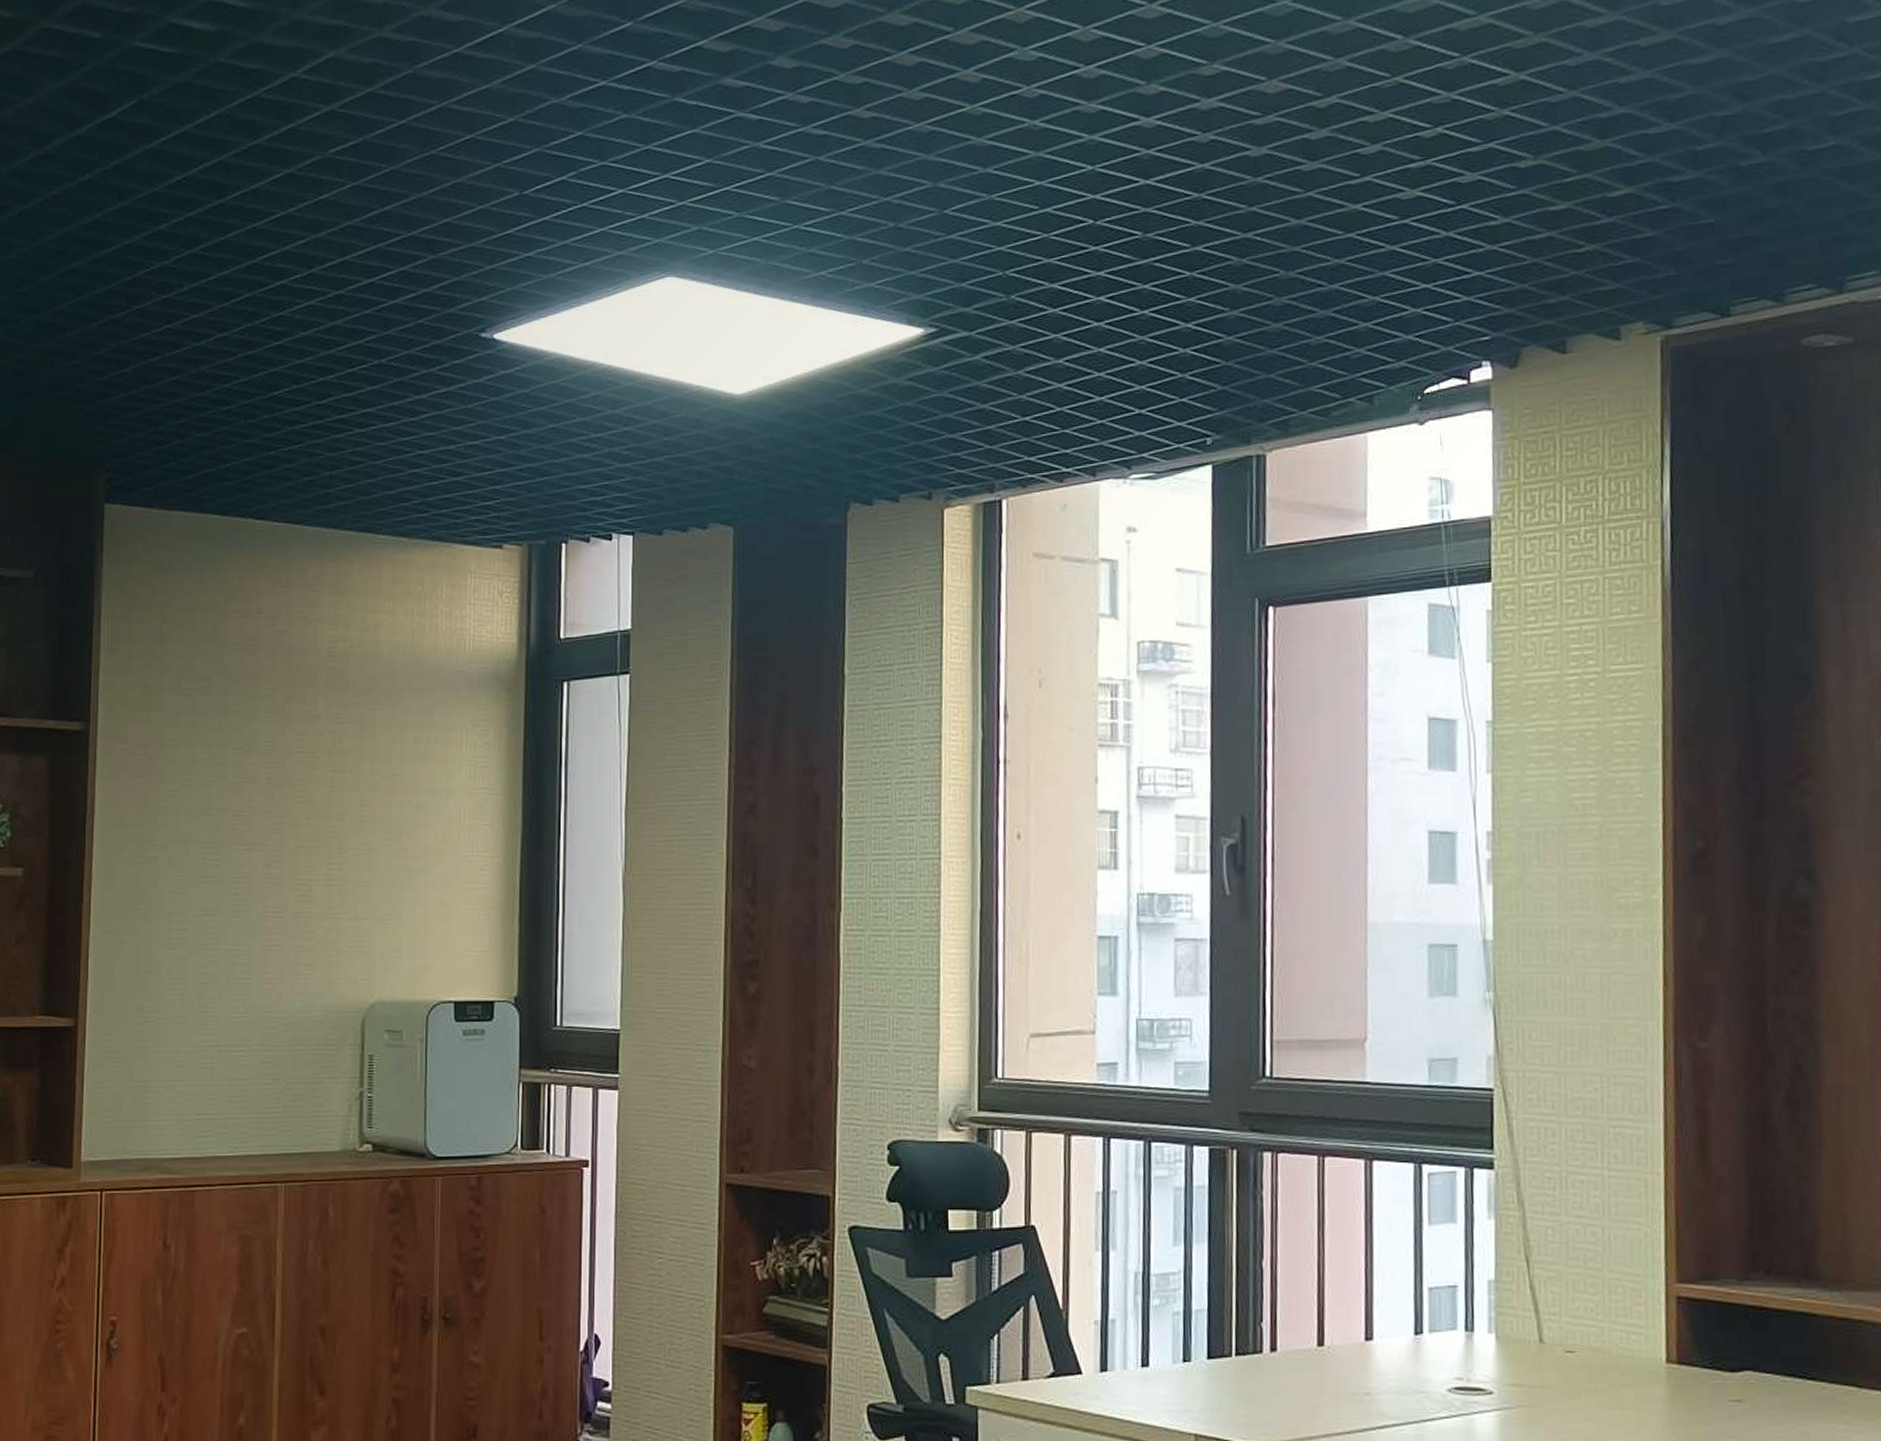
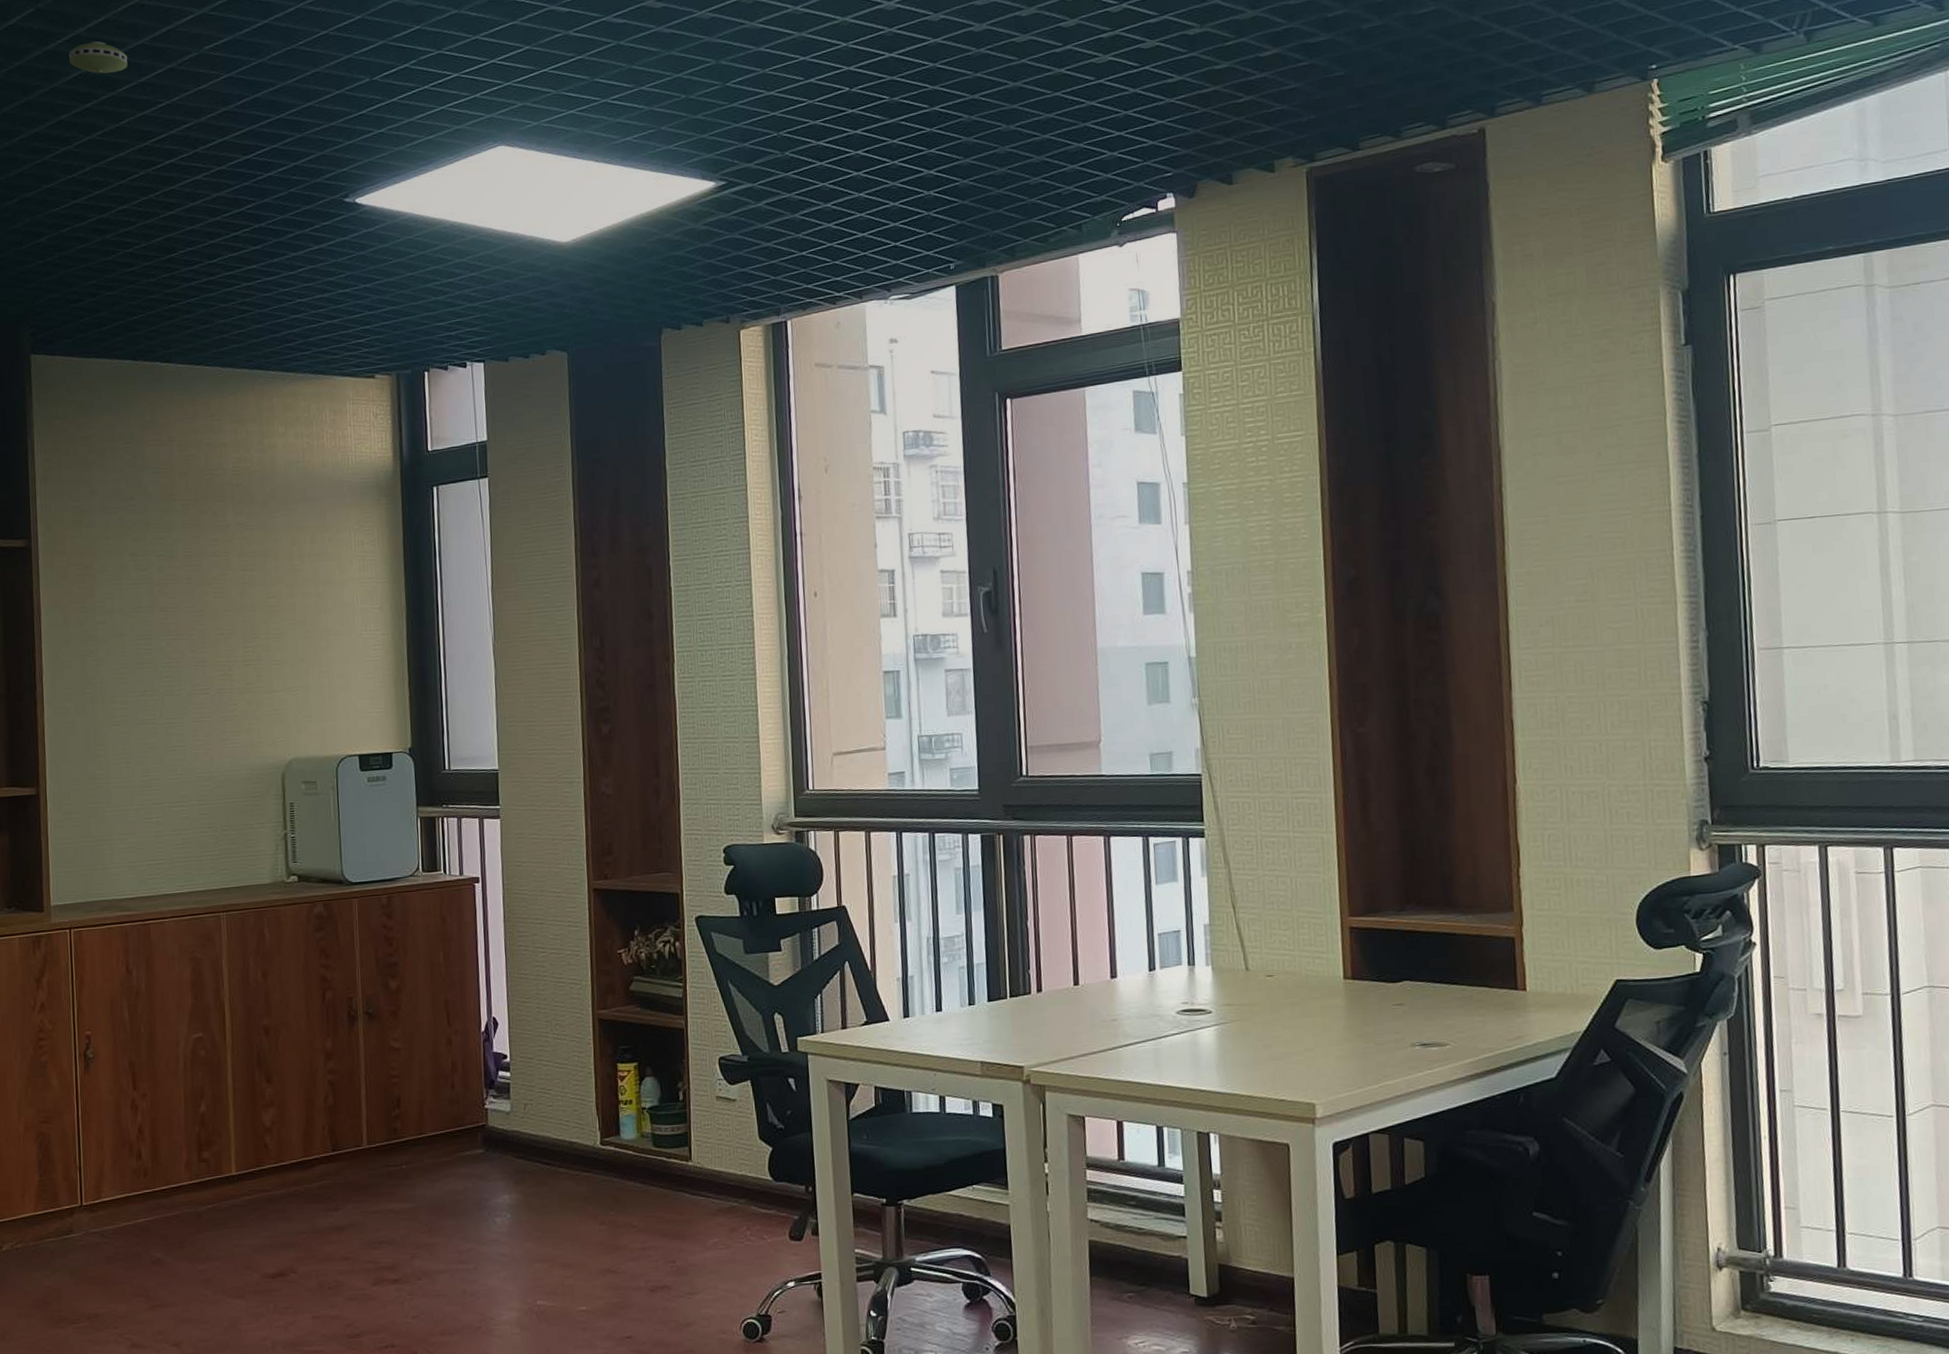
smoke detector: none [173,139,240,178] -> present [68,41,128,74]

